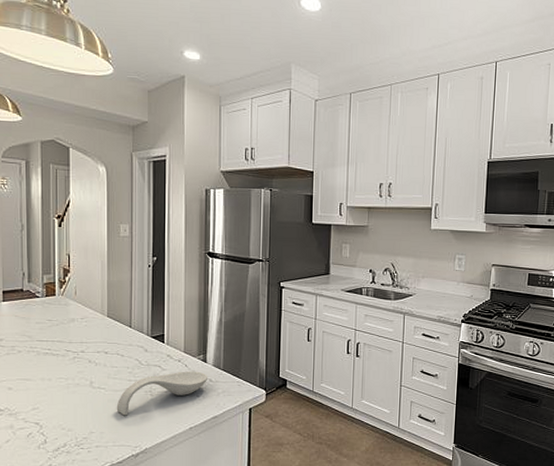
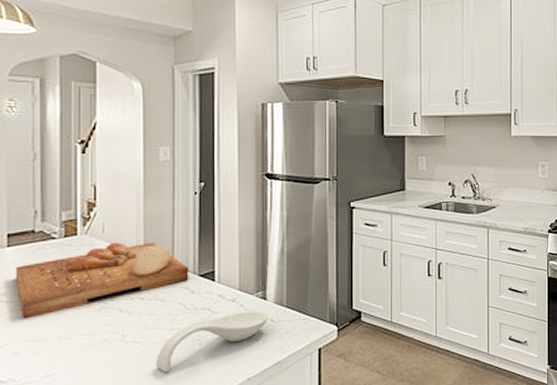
cutting board: none [9,304,144,362] -> present [15,242,189,319]

